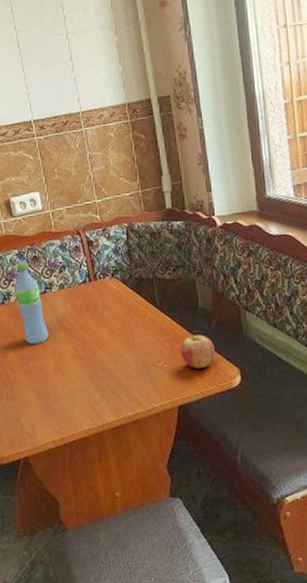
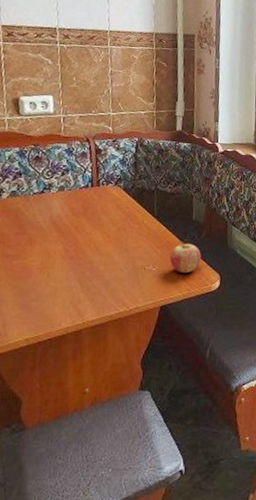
water bottle: present [14,262,48,345] -> none [8,160,40,243]

